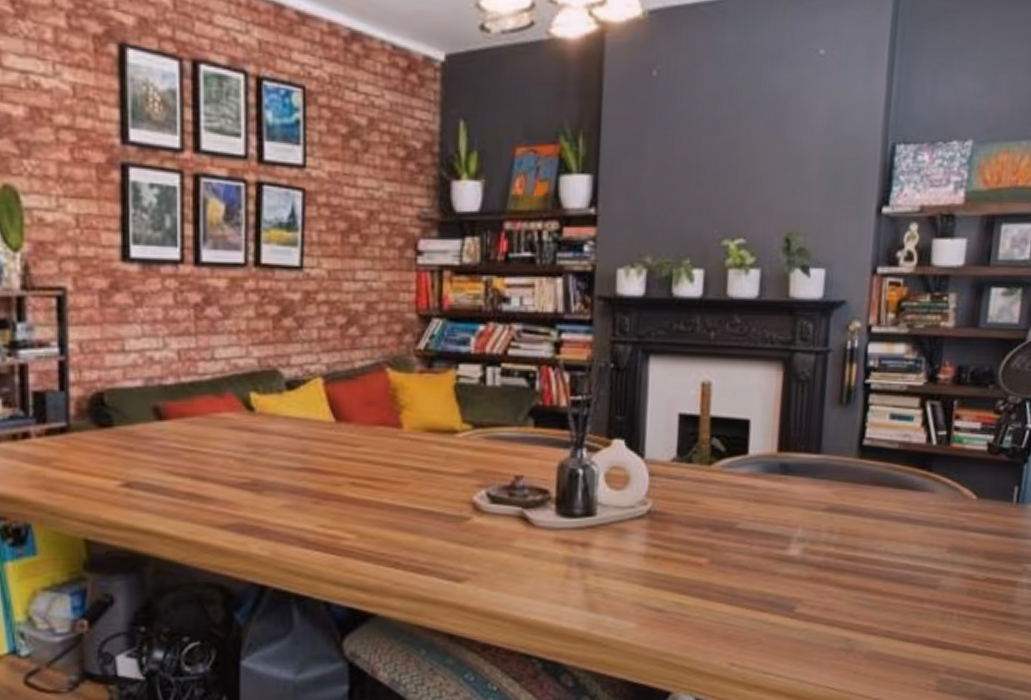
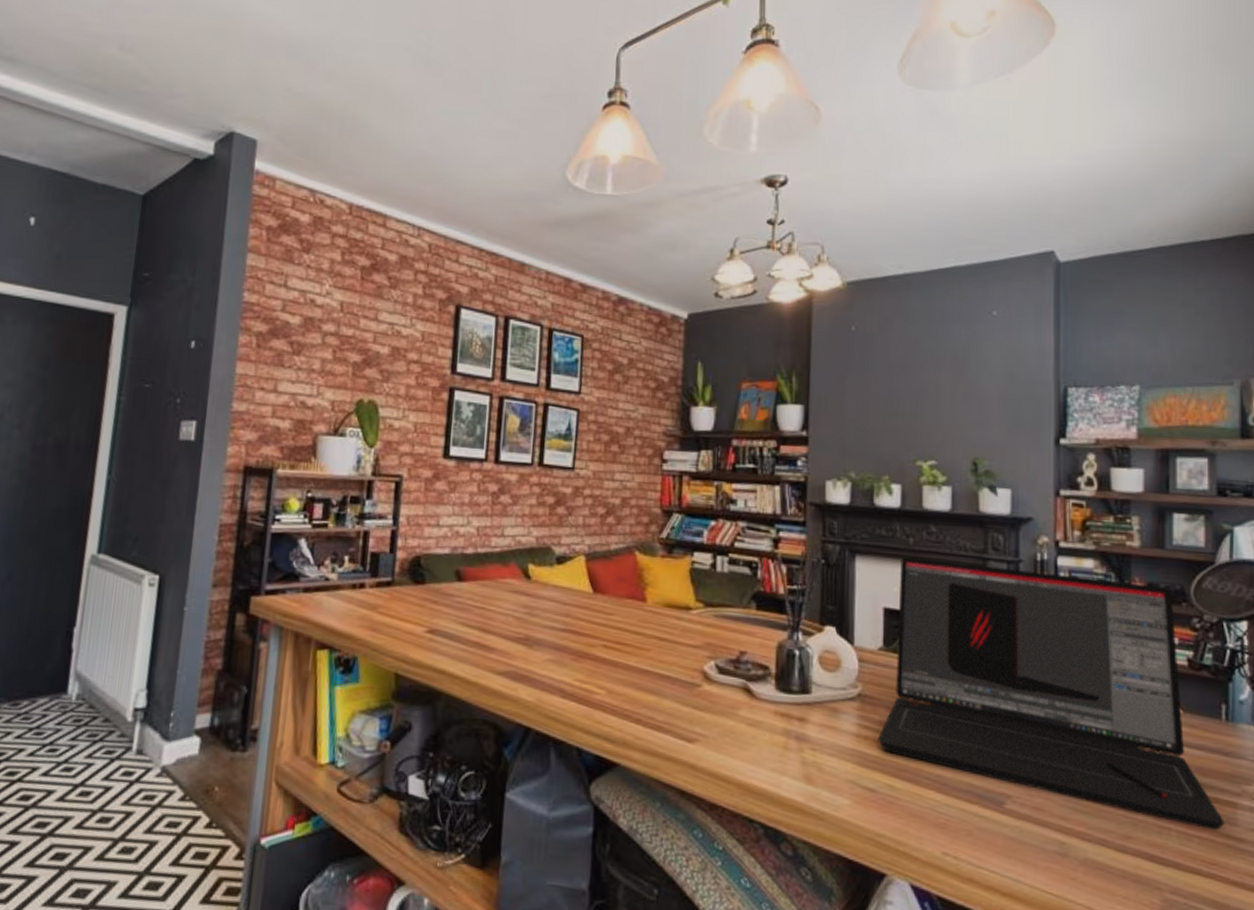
laptop: none [667,353,1004,610] -> present [878,556,1225,831]

